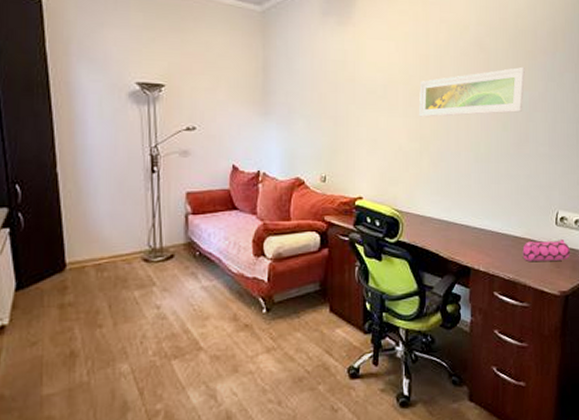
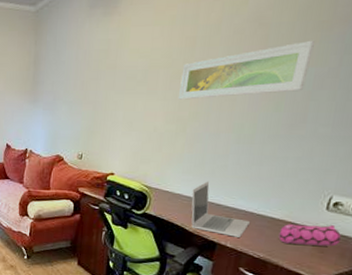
laptop: none [442,202,497,260] -> present [191,181,250,237]

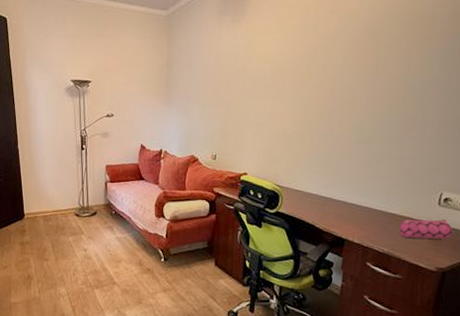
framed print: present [179,40,316,100] -> none [304,51,420,103]
laptop: present [191,181,250,237] -> none [320,180,373,233]

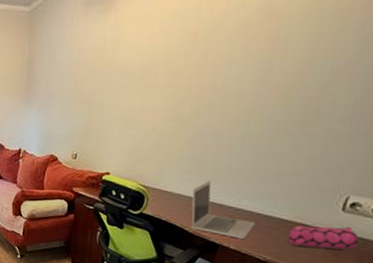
laptop: none [320,180,373,233] -> present [191,180,255,239]

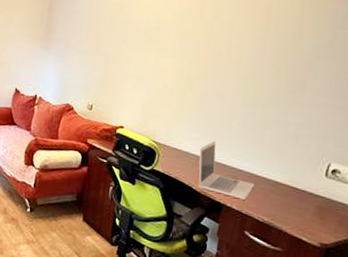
pencil case: present [287,225,359,250] -> none [281,188,339,214]

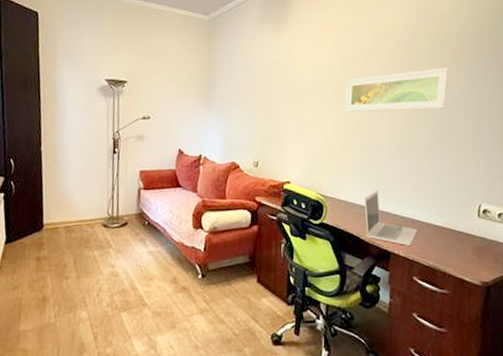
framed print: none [188,13,313,60] -> present [345,66,450,112]

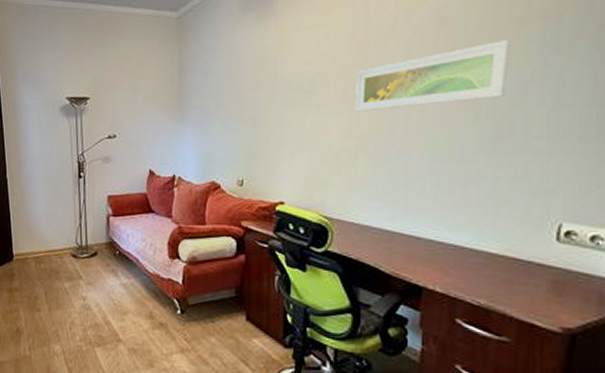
laptop: present [364,190,417,246] -> none [384,209,461,279]

